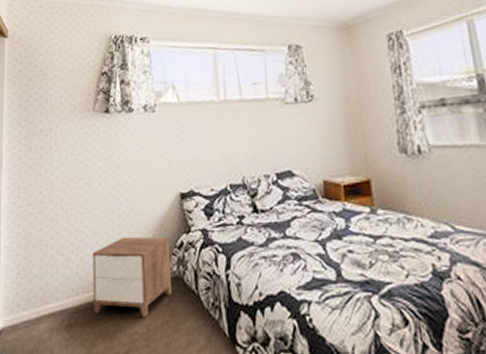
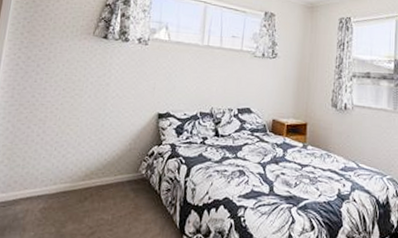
nightstand: present [92,236,171,318] -> none [67,142,143,208]

